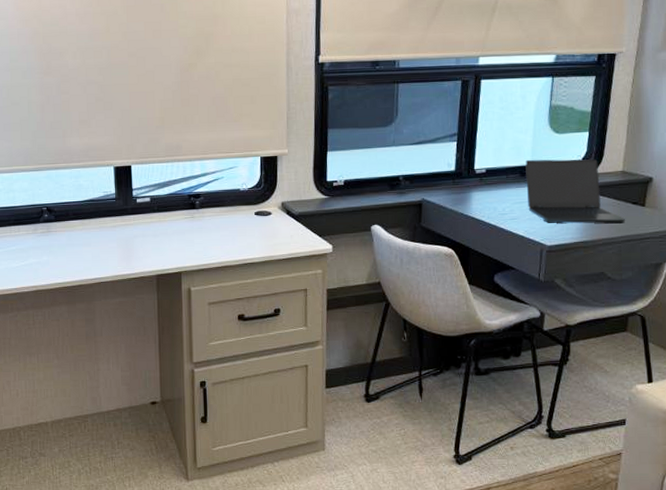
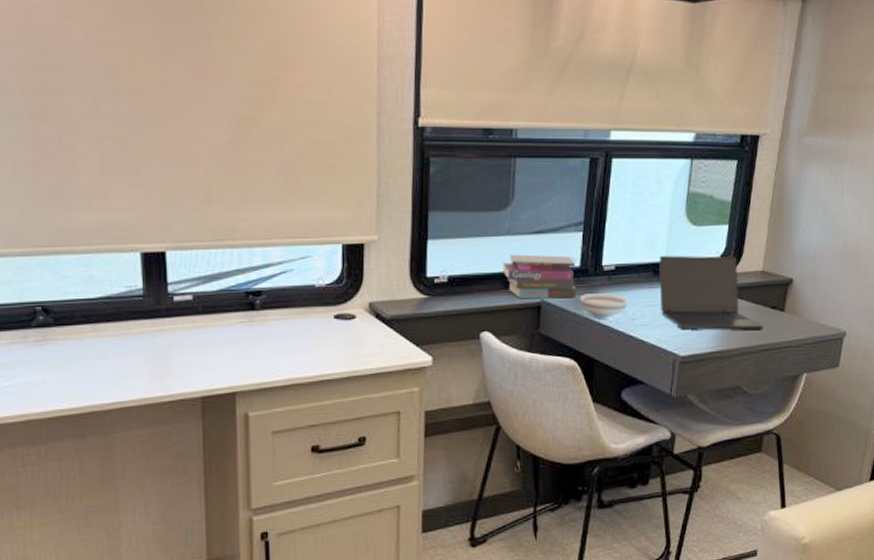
books: none [389,161,453,198] -> present [503,254,577,299]
bowl: none [455,192,499,214] -> present [579,293,629,319]

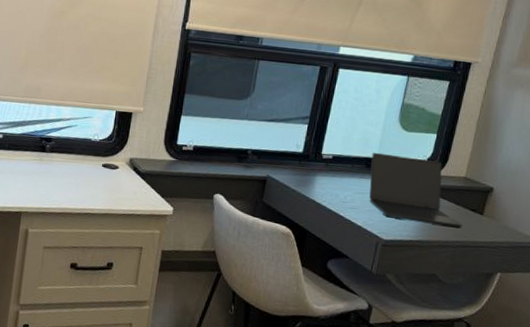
books: present [503,254,577,299] -> none [238,135,299,177]
bowl: present [579,293,629,319] -> none [299,175,342,199]

